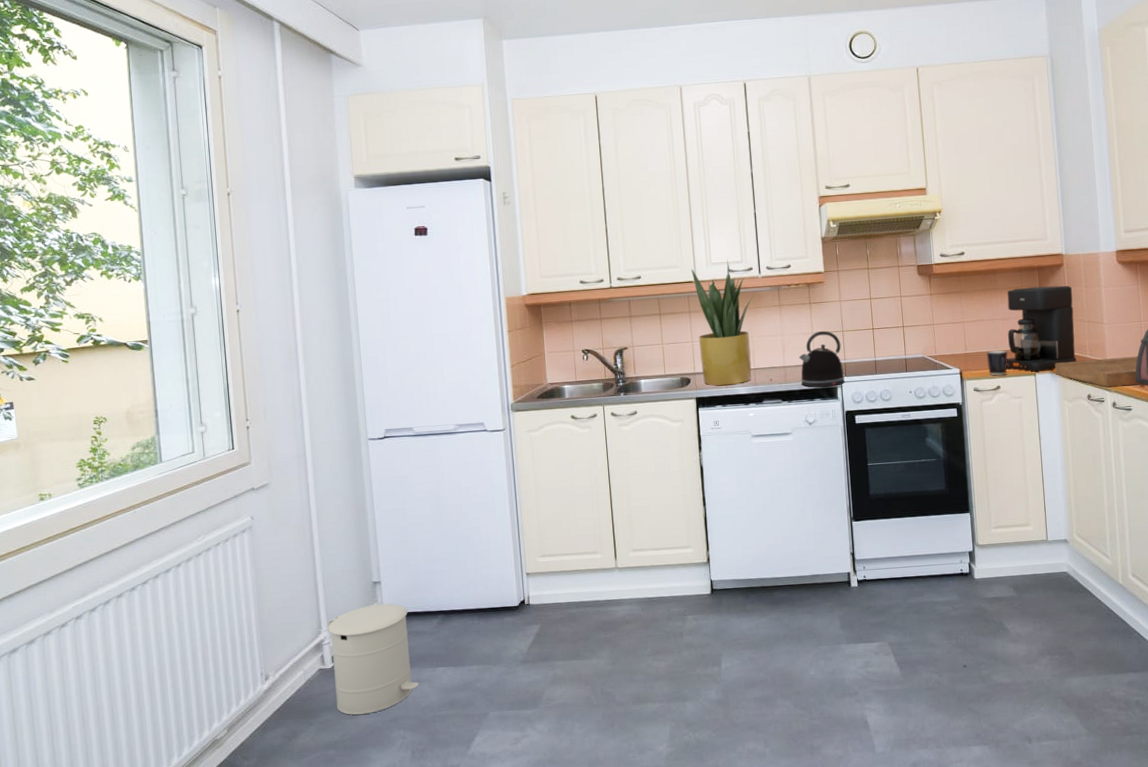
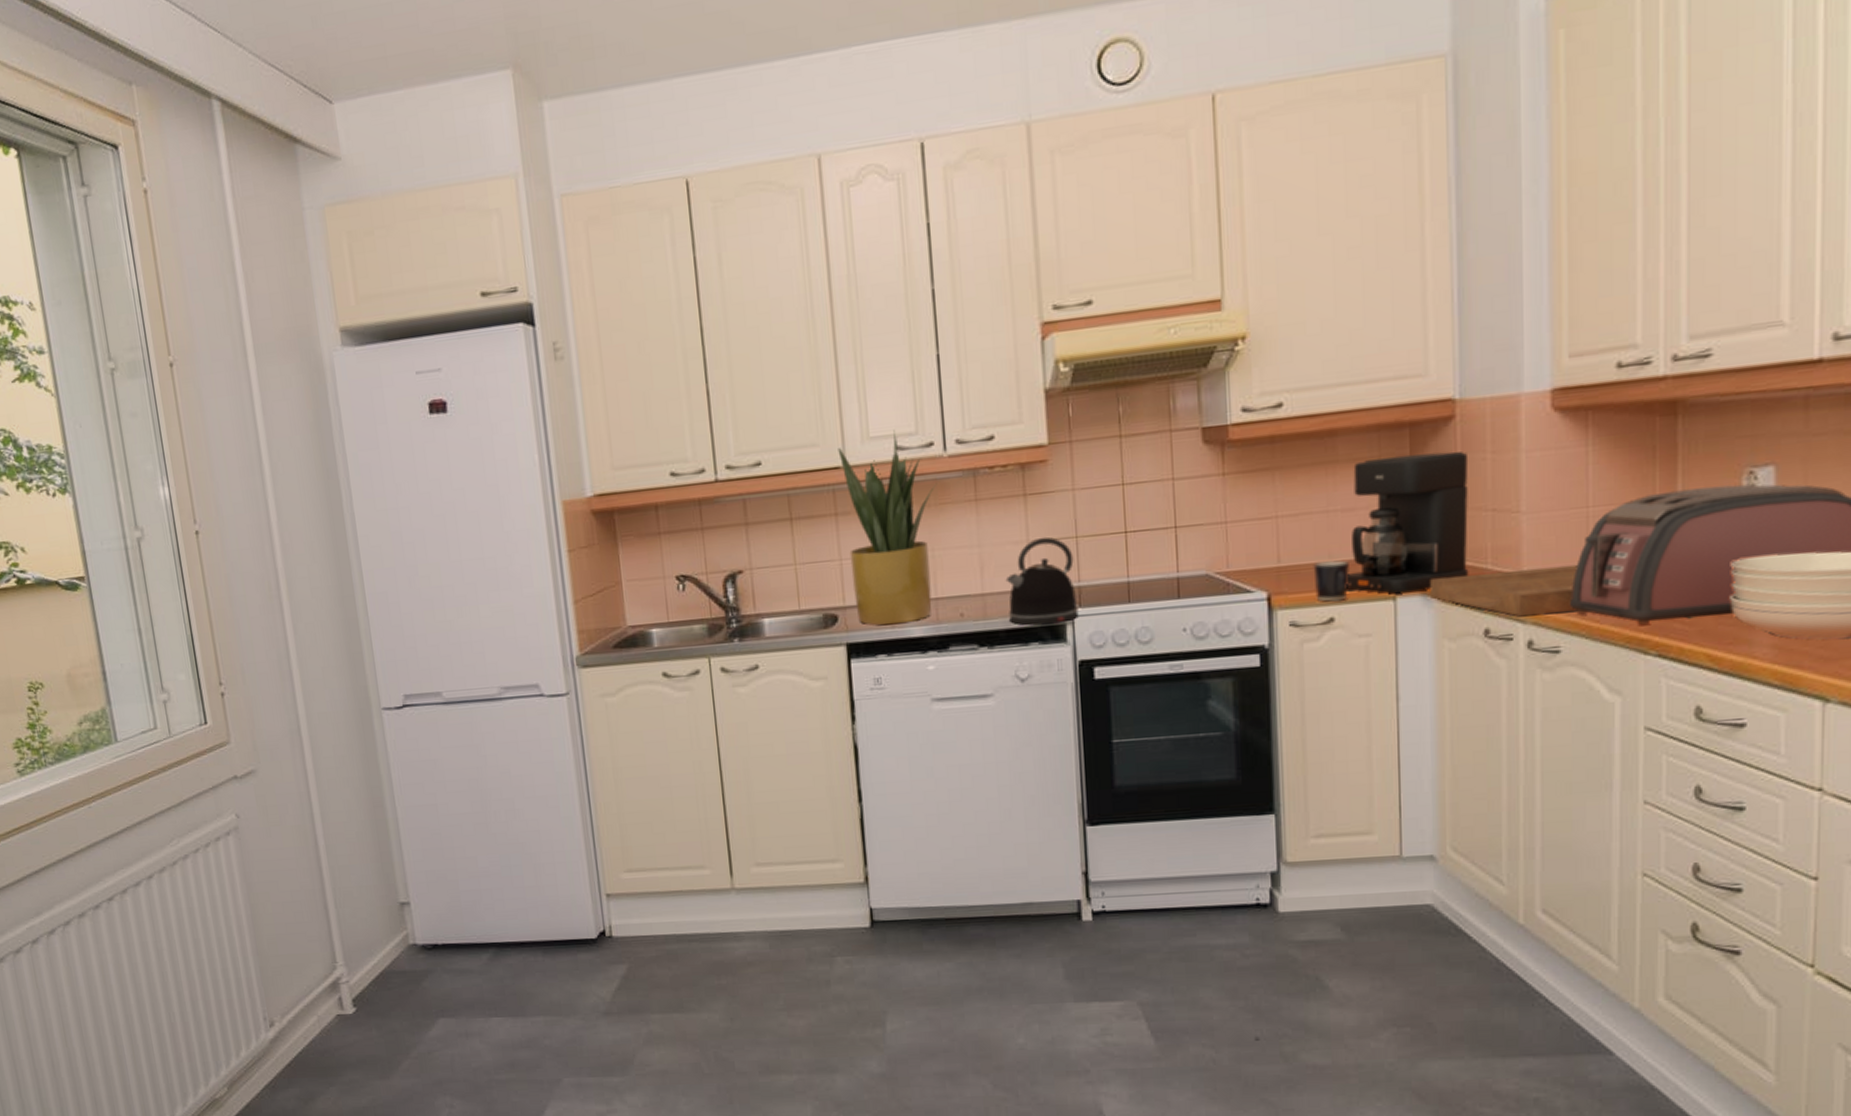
trash can: present [327,603,419,715] -> none [343,931,468,1076]

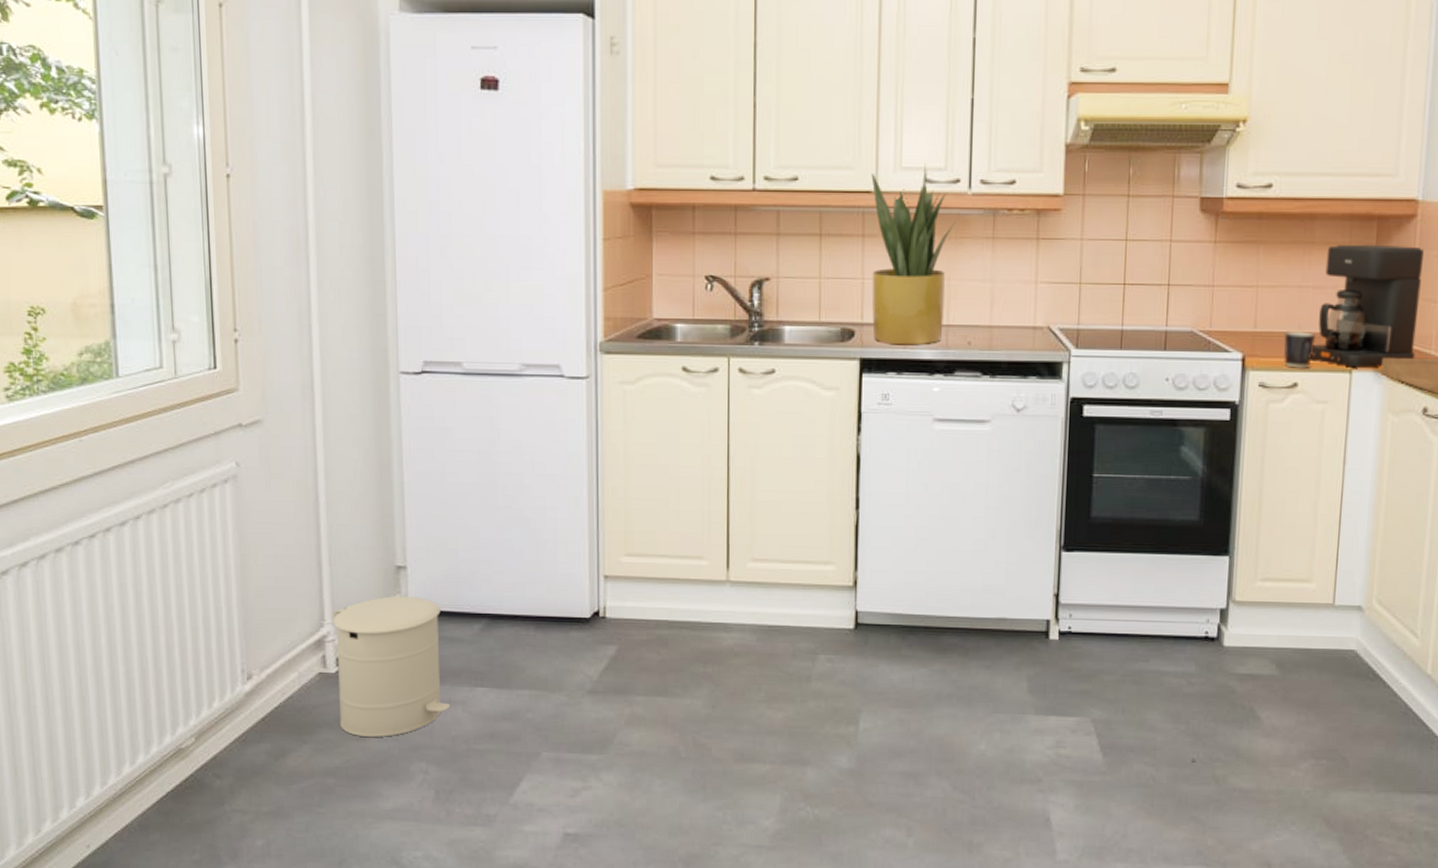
trash can: none [343,931,468,1076] -> present [332,596,451,738]
kettle: present [1005,536,1080,626] -> none [1011,279,1077,362]

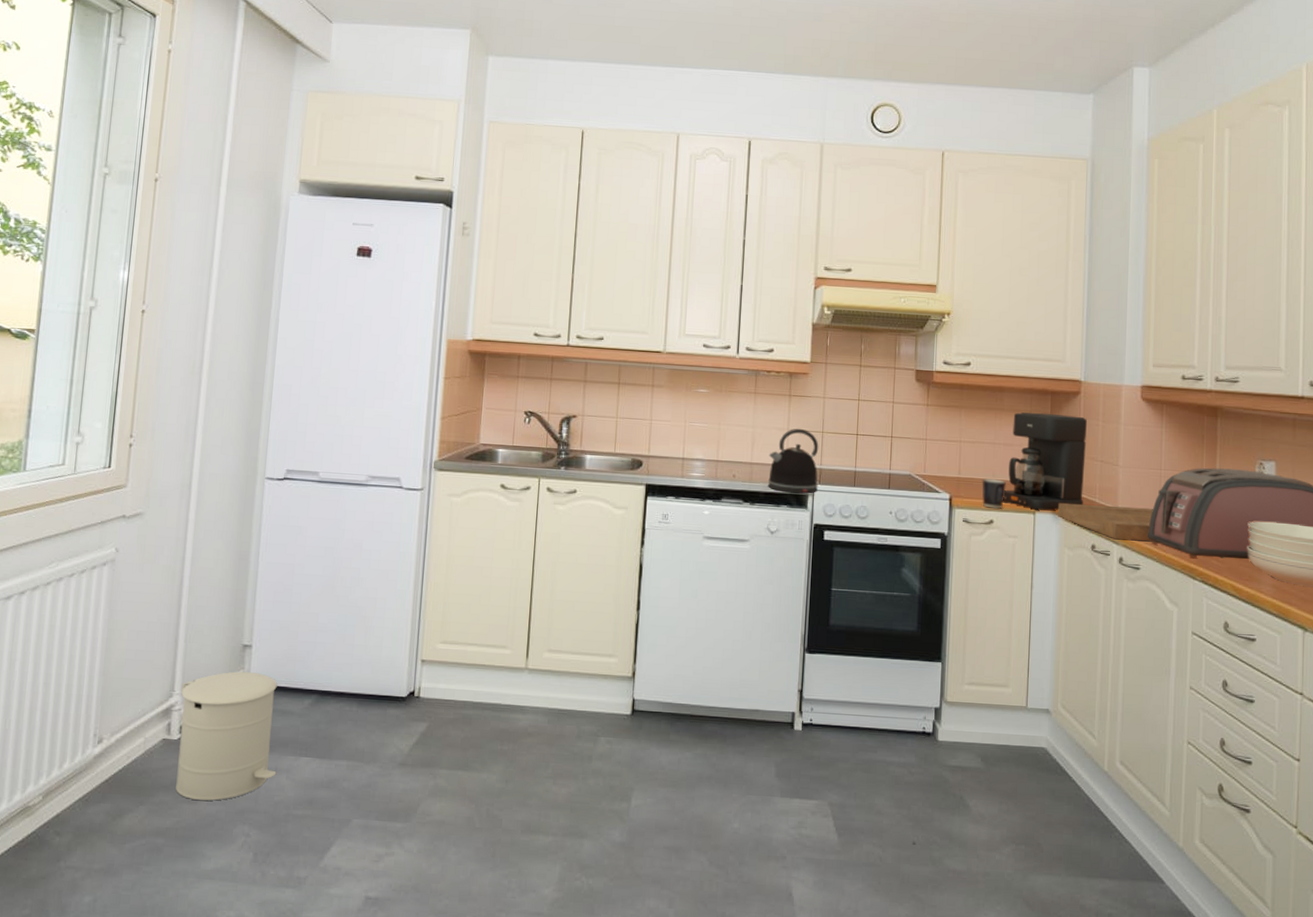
planter: present [871,162,960,346] -> none [657,332,729,476]
kettle: none [1011,279,1077,362] -> present [767,428,819,494]

